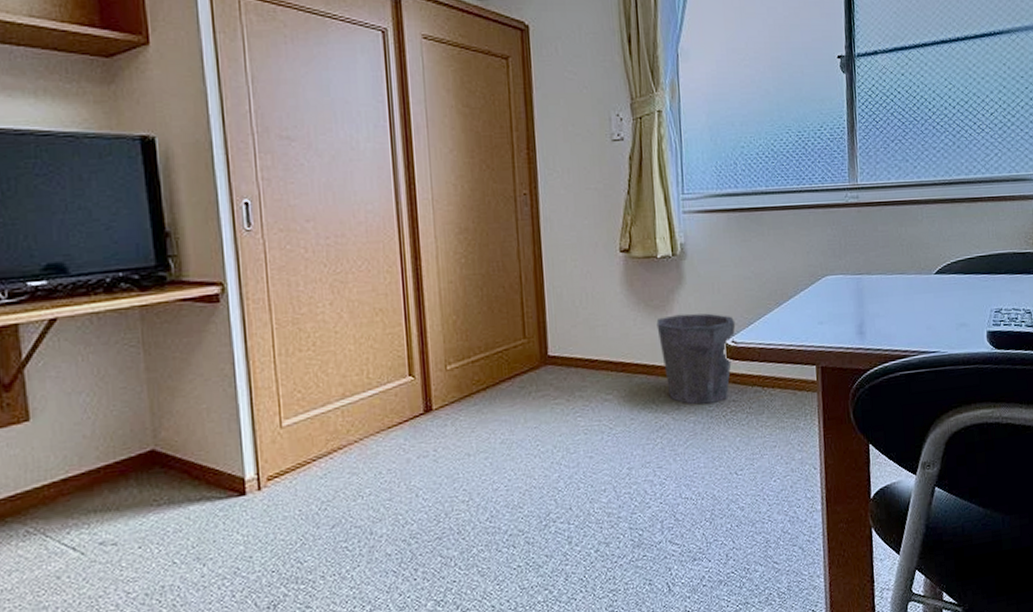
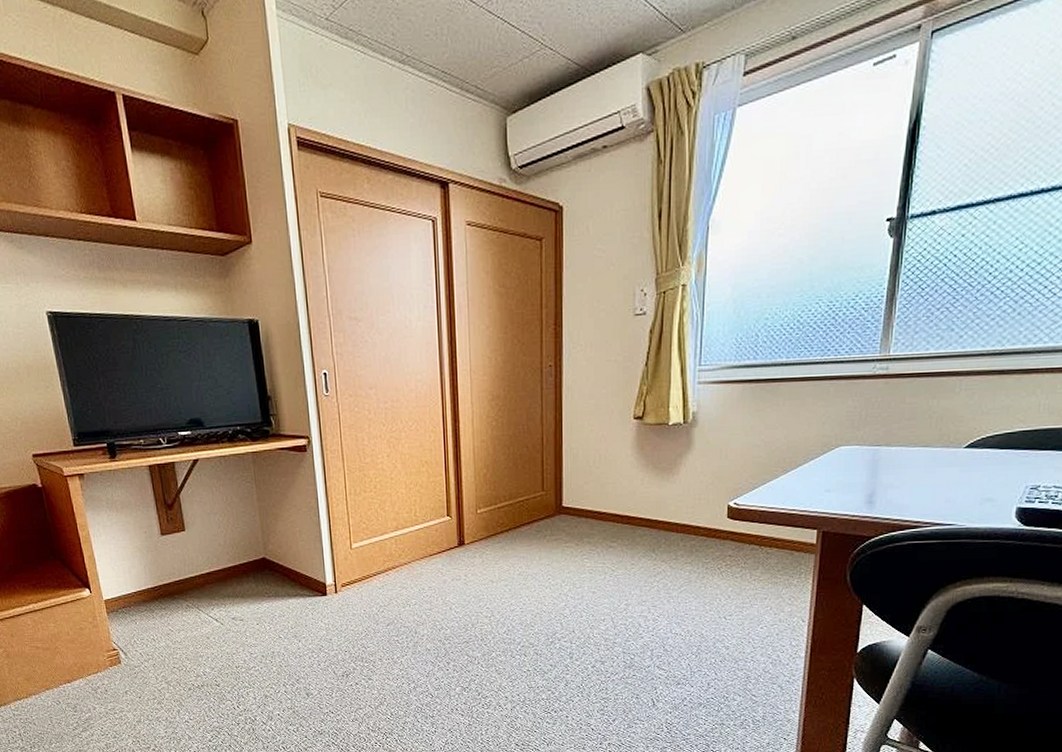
waste bin: present [656,313,736,405] -> none [662,476,740,558]

